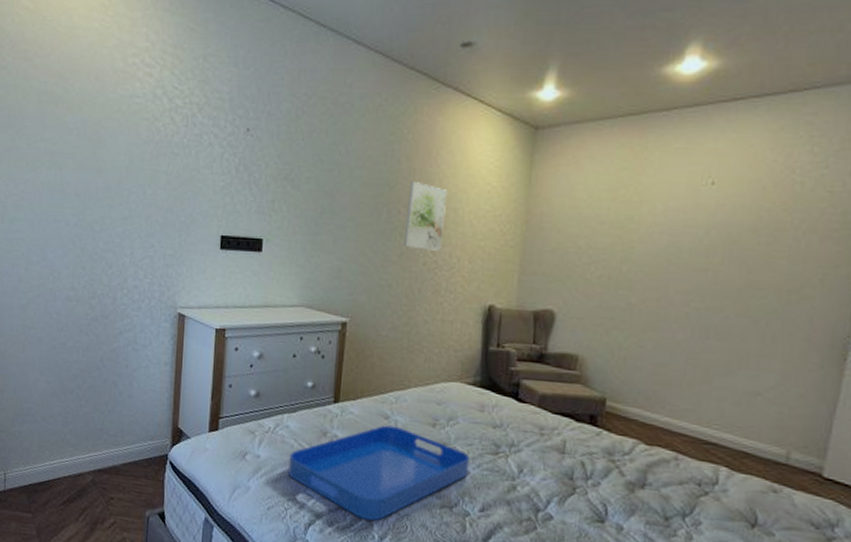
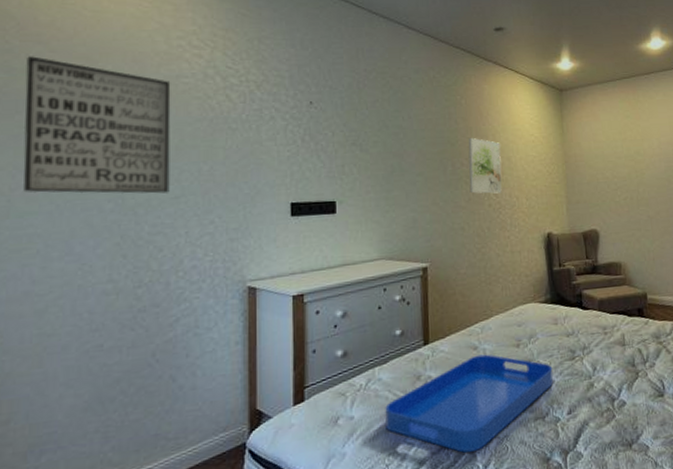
wall art: none [14,73,125,213] -> present [23,56,171,194]

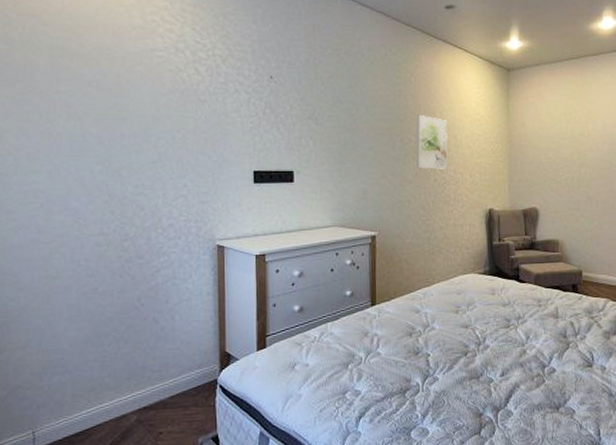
wall art: present [23,56,171,194] -> none [23,29,148,158]
serving tray: present [385,354,554,453] -> none [336,317,489,403]

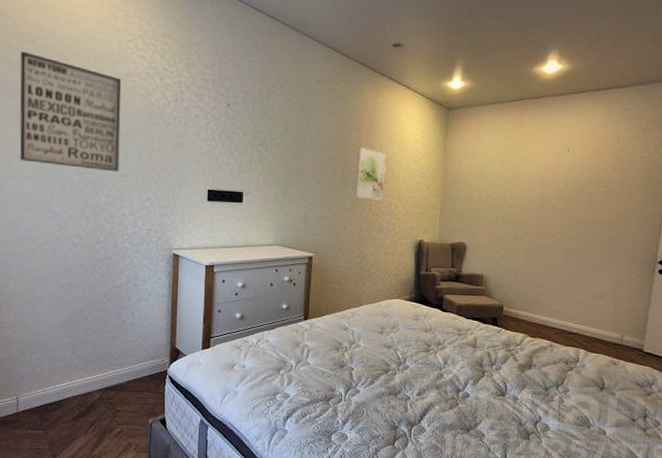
wall art: none [23,29,148,158] -> present [19,51,122,172]

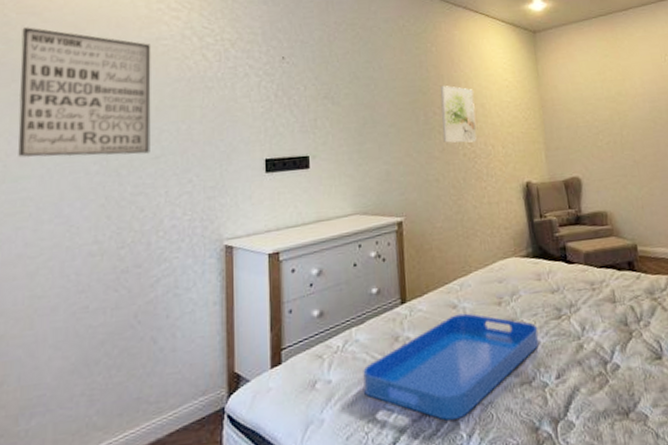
serving tray: none [269,335,409,410] -> present [363,313,539,421]

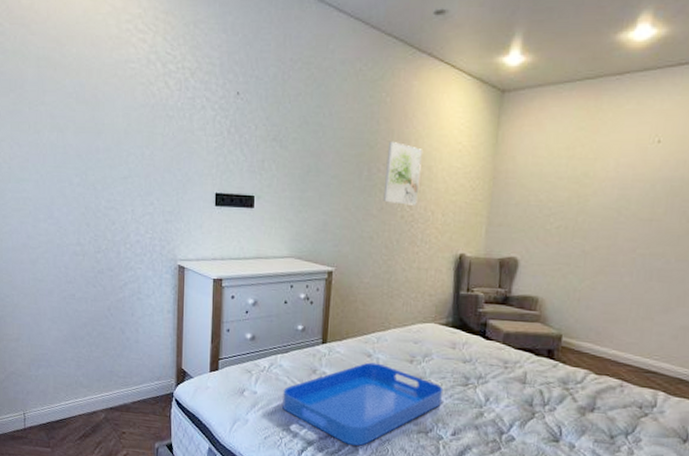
wall art: present [18,27,151,158] -> none [15,38,121,173]

